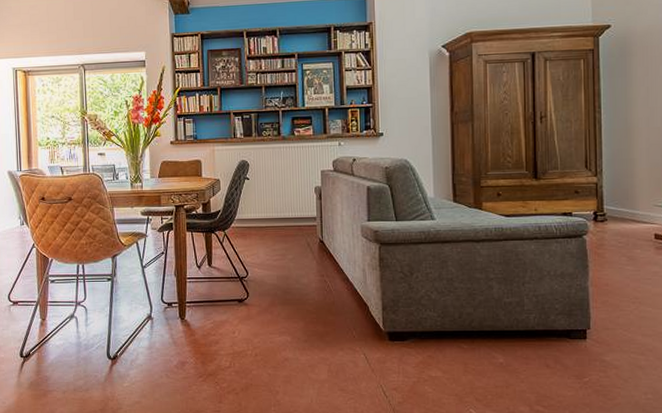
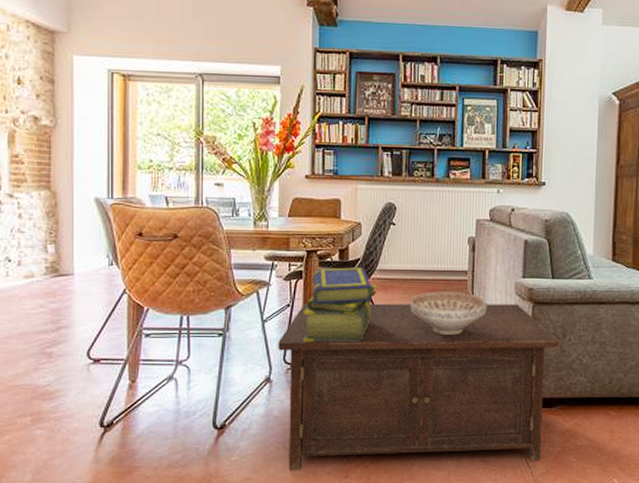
cabinet: none [156,246,406,396] -> present [278,303,558,471]
stack of books: none [175,218,238,284] -> present [303,267,378,343]
decorative bowl: none [266,236,337,276] -> present [410,291,488,336]

